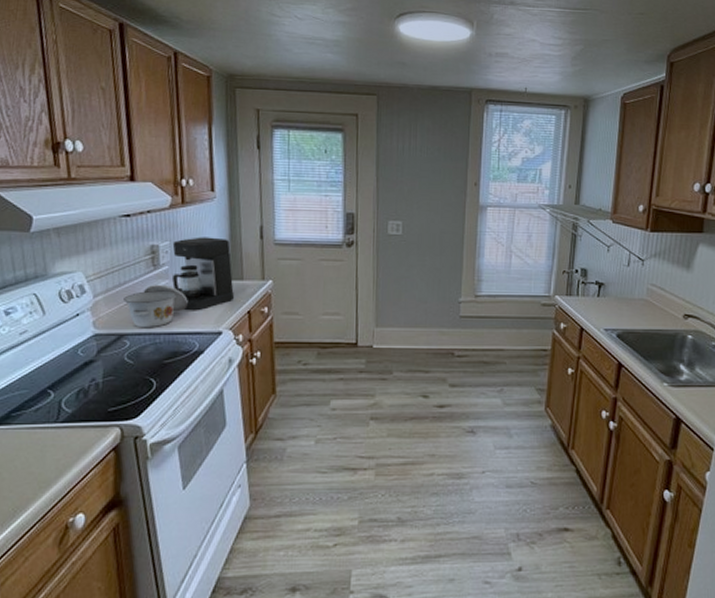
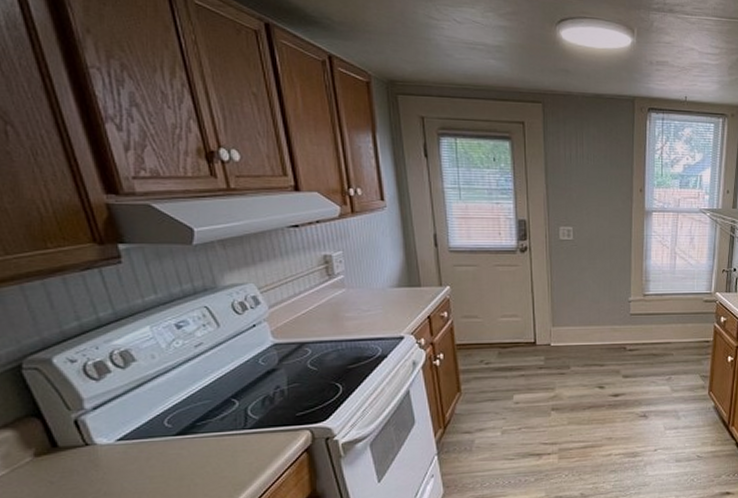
cooking pot: present [123,284,188,328] -> none [301,293,367,336]
coffee maker: present [172,237,235,310] -> none [346,246,414,317]

